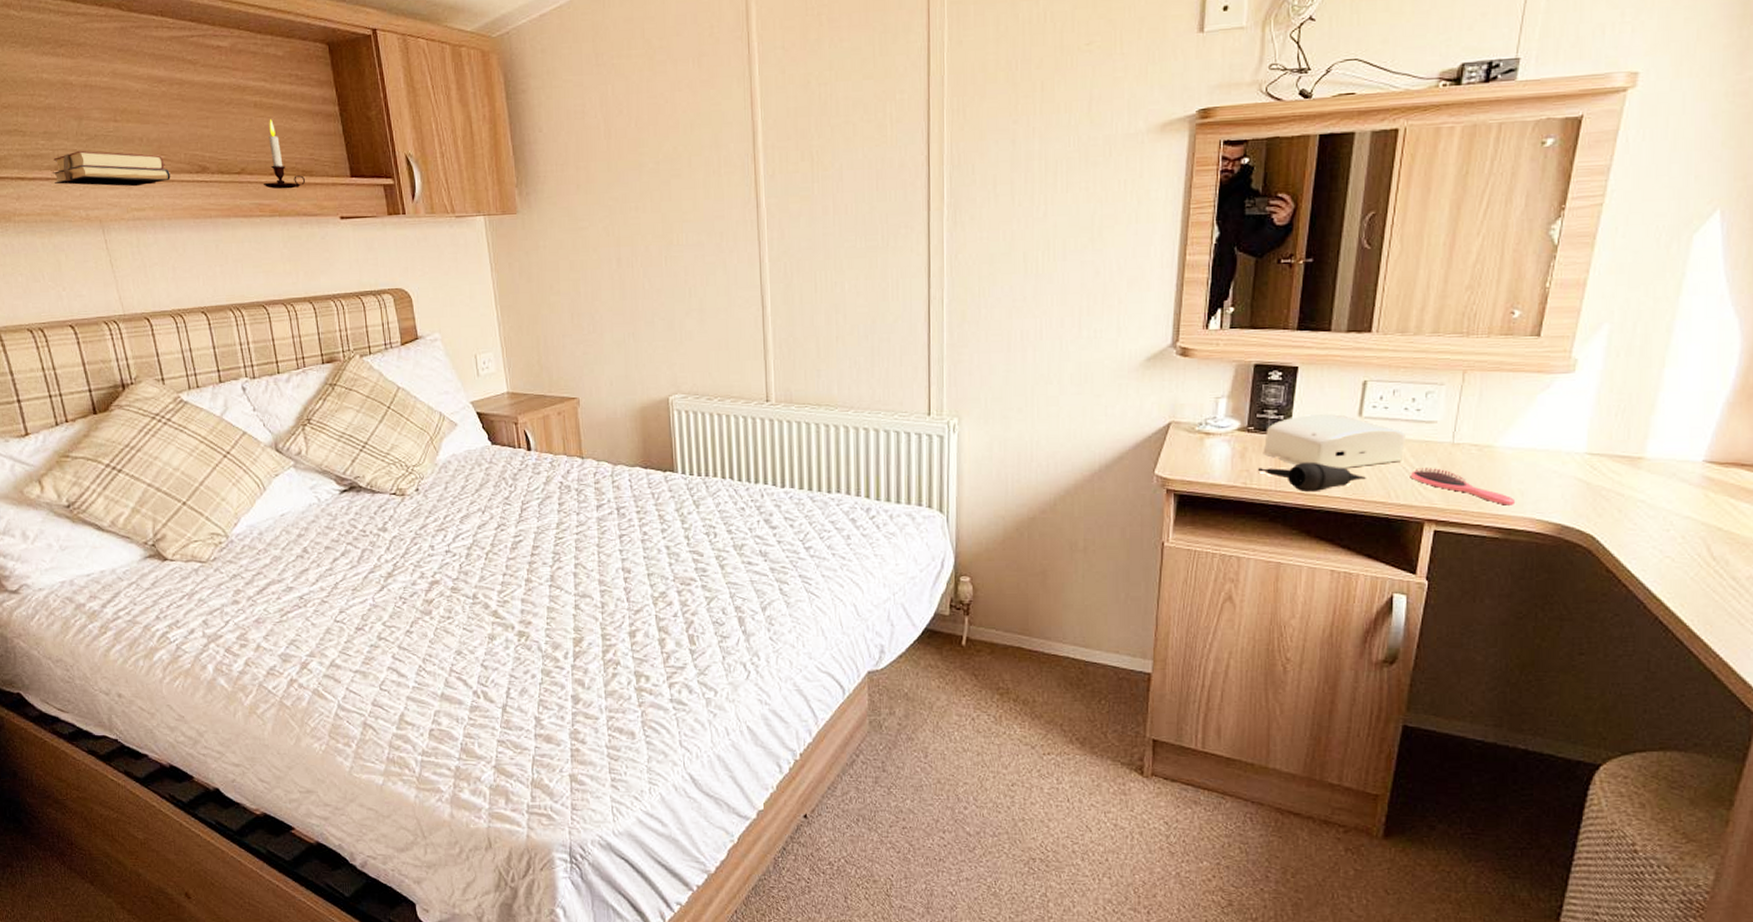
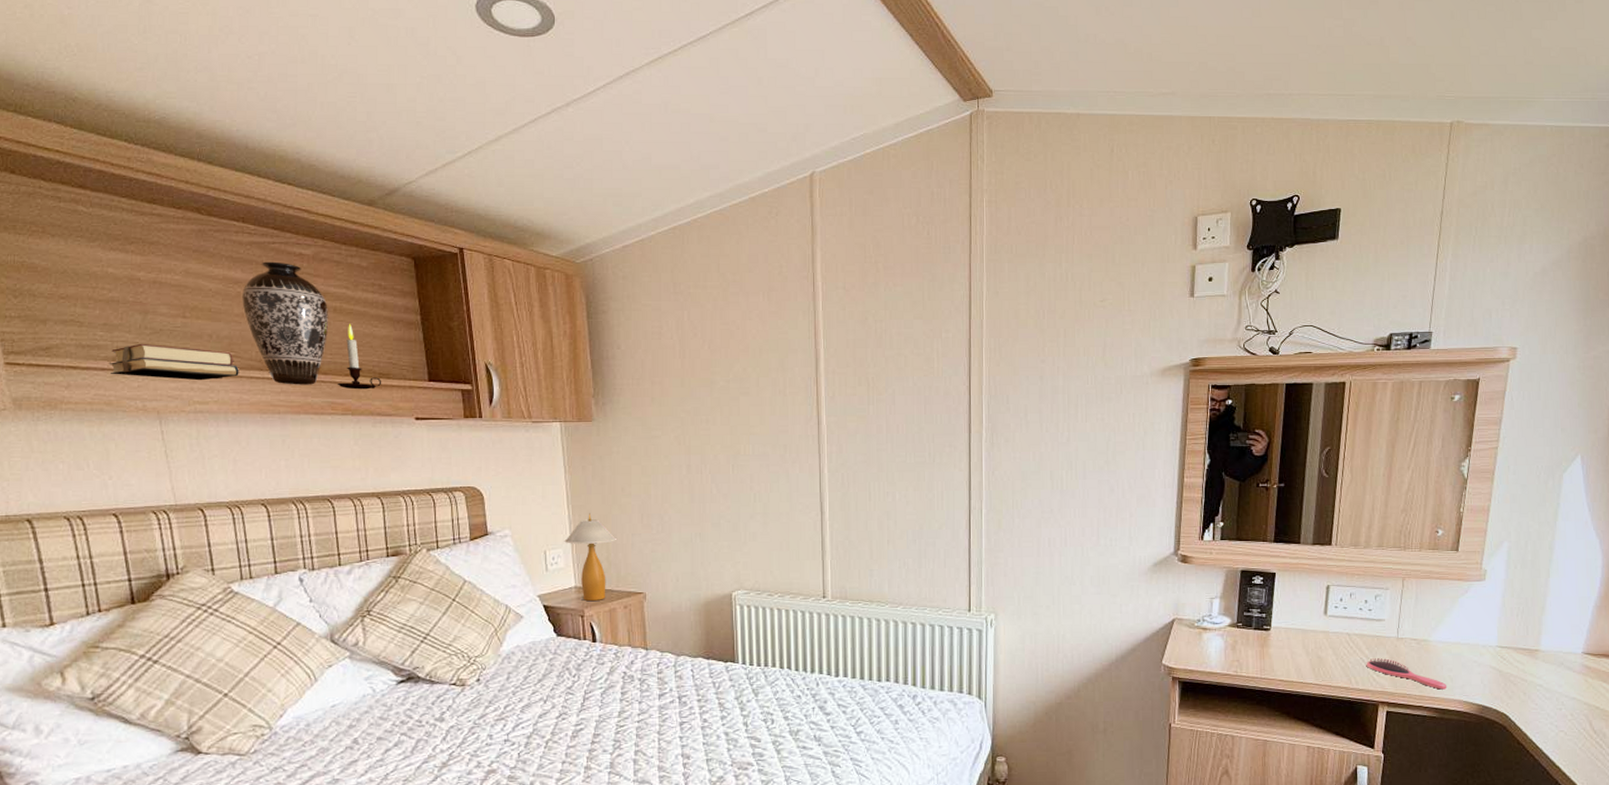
decorative vase: none [166,56,251,188] -> present [241,261,329,385]
table lamp: none [494,314,548,408] -> present [564,513,618,602]
hair dryer: present [1257,461,1367,493] -> none [1245,653,1333,680]
tissue dispenser: present [1263,414,1405,468] -> none [1250,613,1361,659]

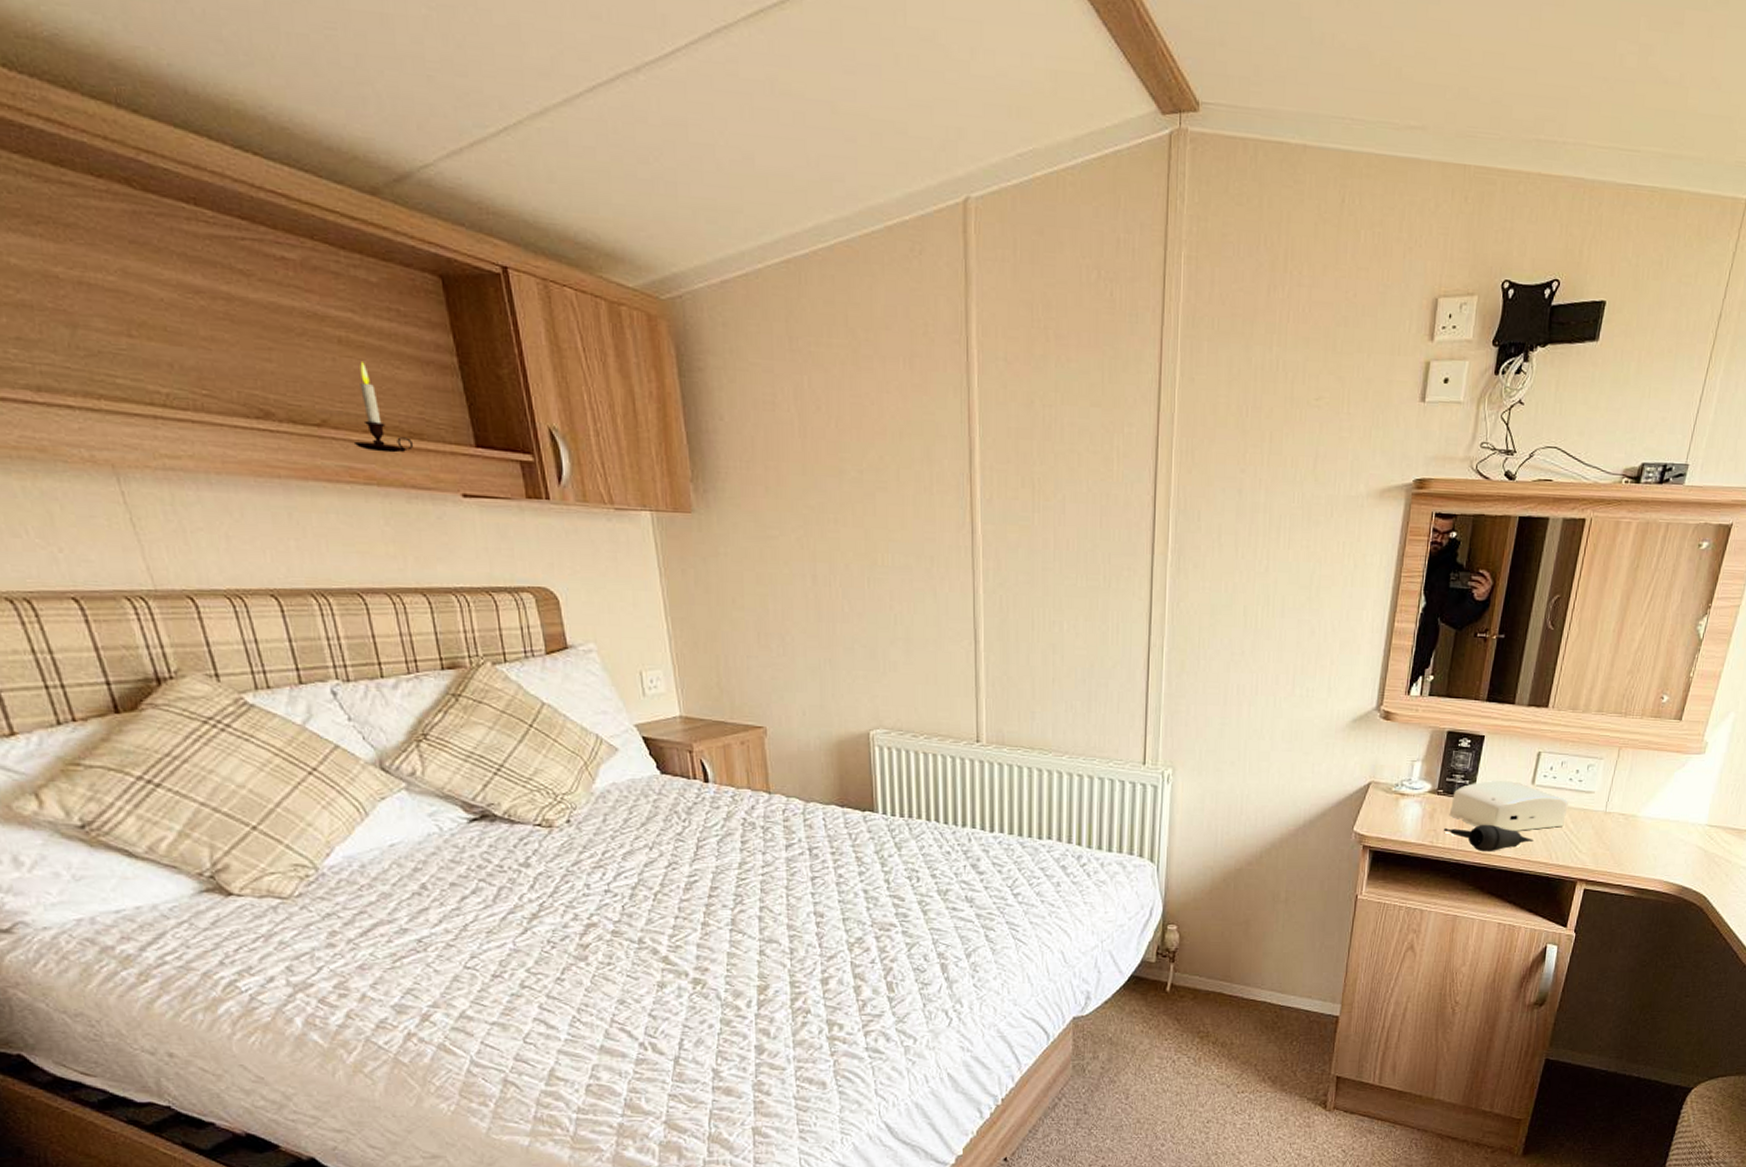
books: present [108,343,239,381] -> none [32,369,218,427]
decorative vase: present [241,261,329,385] -> none [206,265,334,442]
table lamp: present [564,513,618,602] -> none [663,628,730,735]
hair dryer: none [1245,653,1333,680] -> present [1443,824,1534,852]
tissue dispenser: none [1250,613,1361,659] -> present [1449,781,1568,831]
hairbrush: present [1366,658,1447,690] -> none [1569,833,1650,868]

